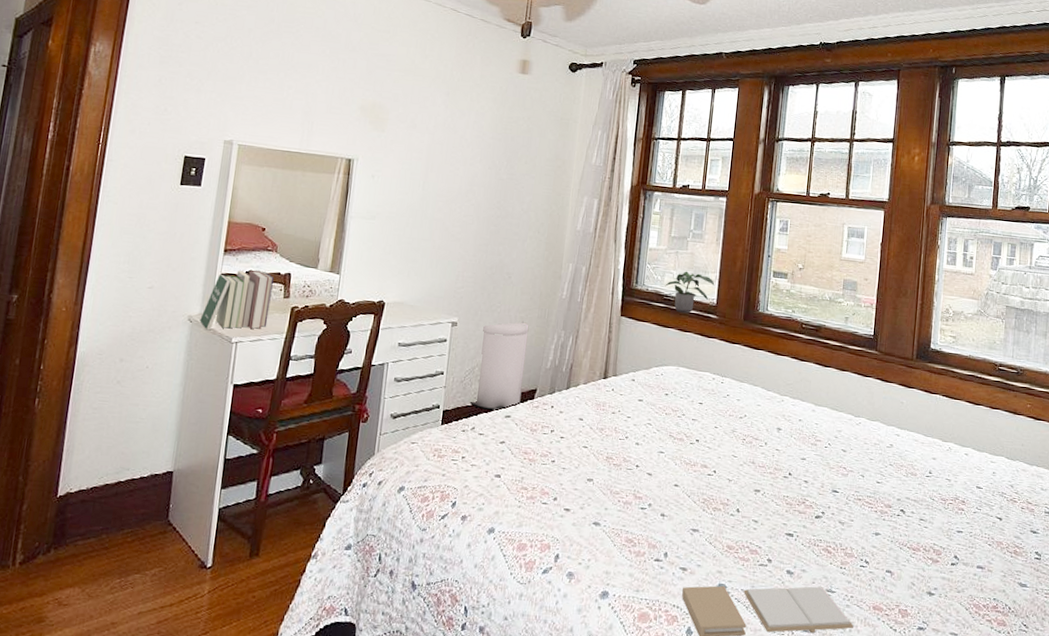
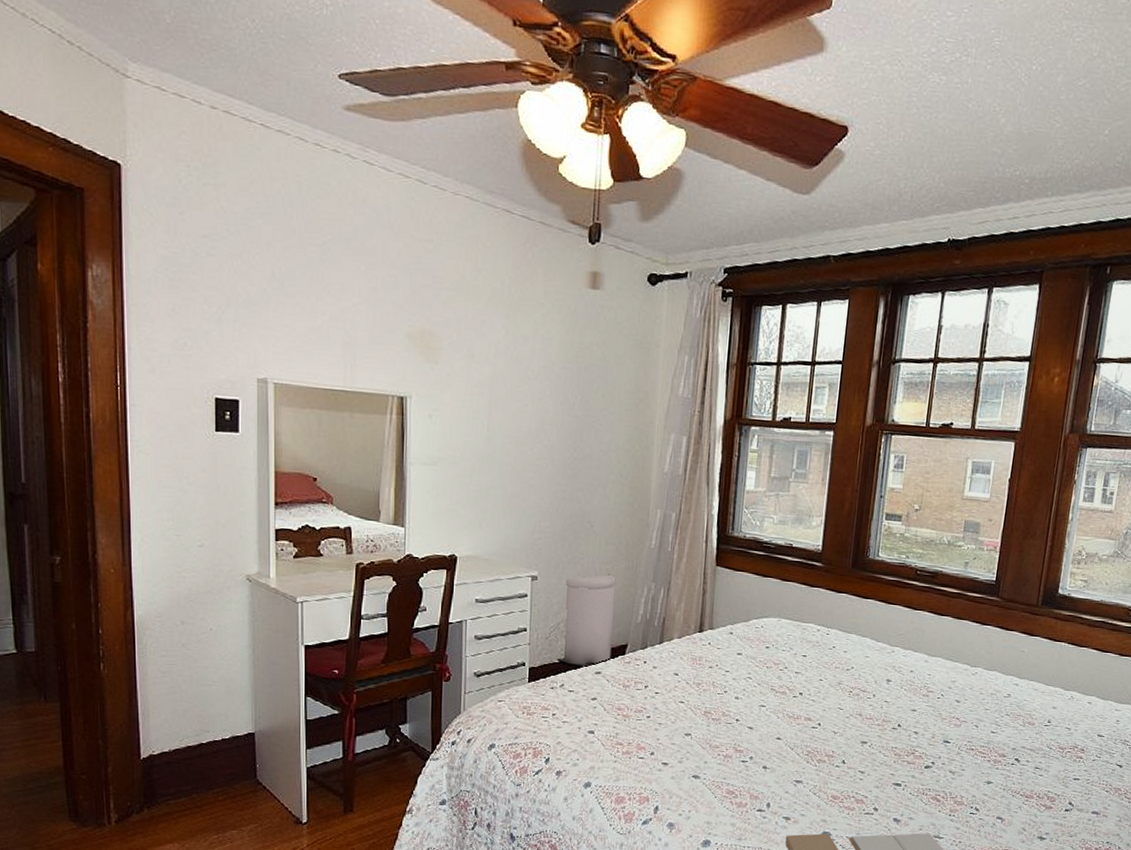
books: present [199,269,274,331] -> none [259,524,333,590]
potted plant: present [665,271,715,314] -> none [764,515,820,562]

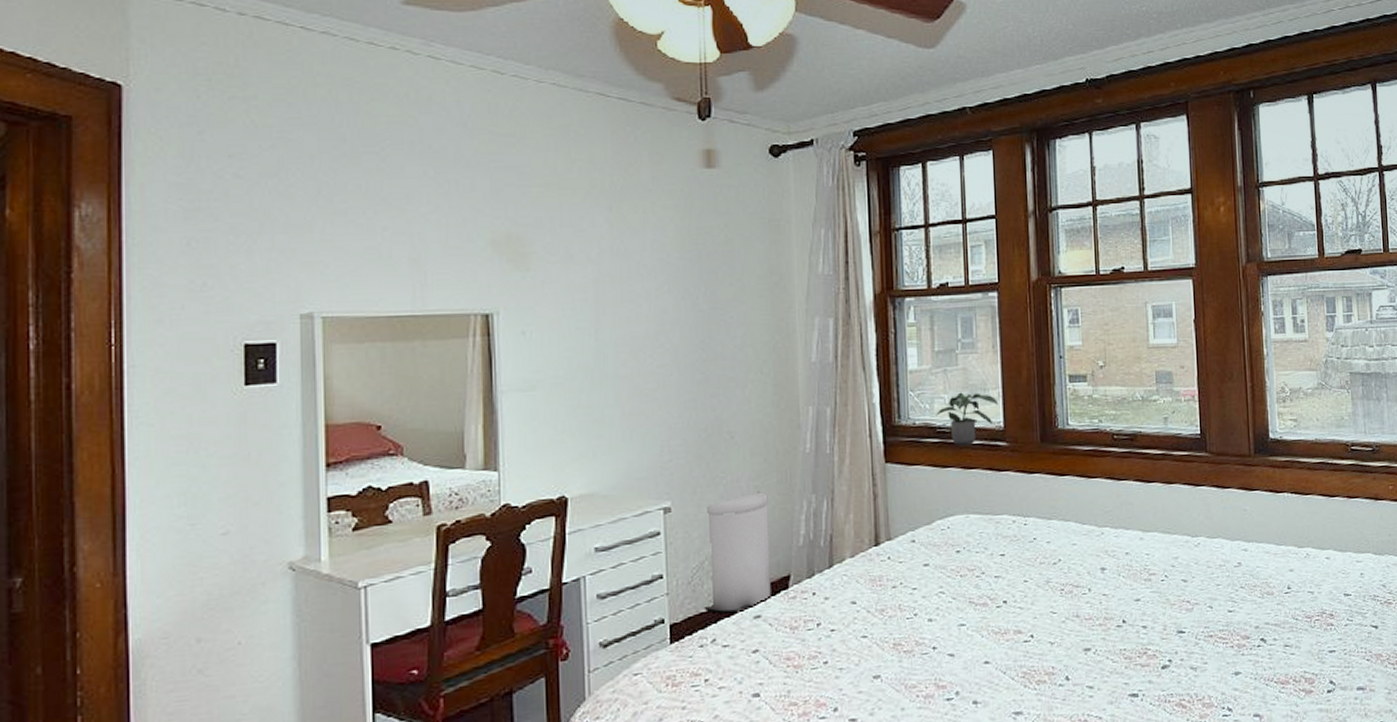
potted plant: none [764,515,820,562] -> present [936,392,999,446]

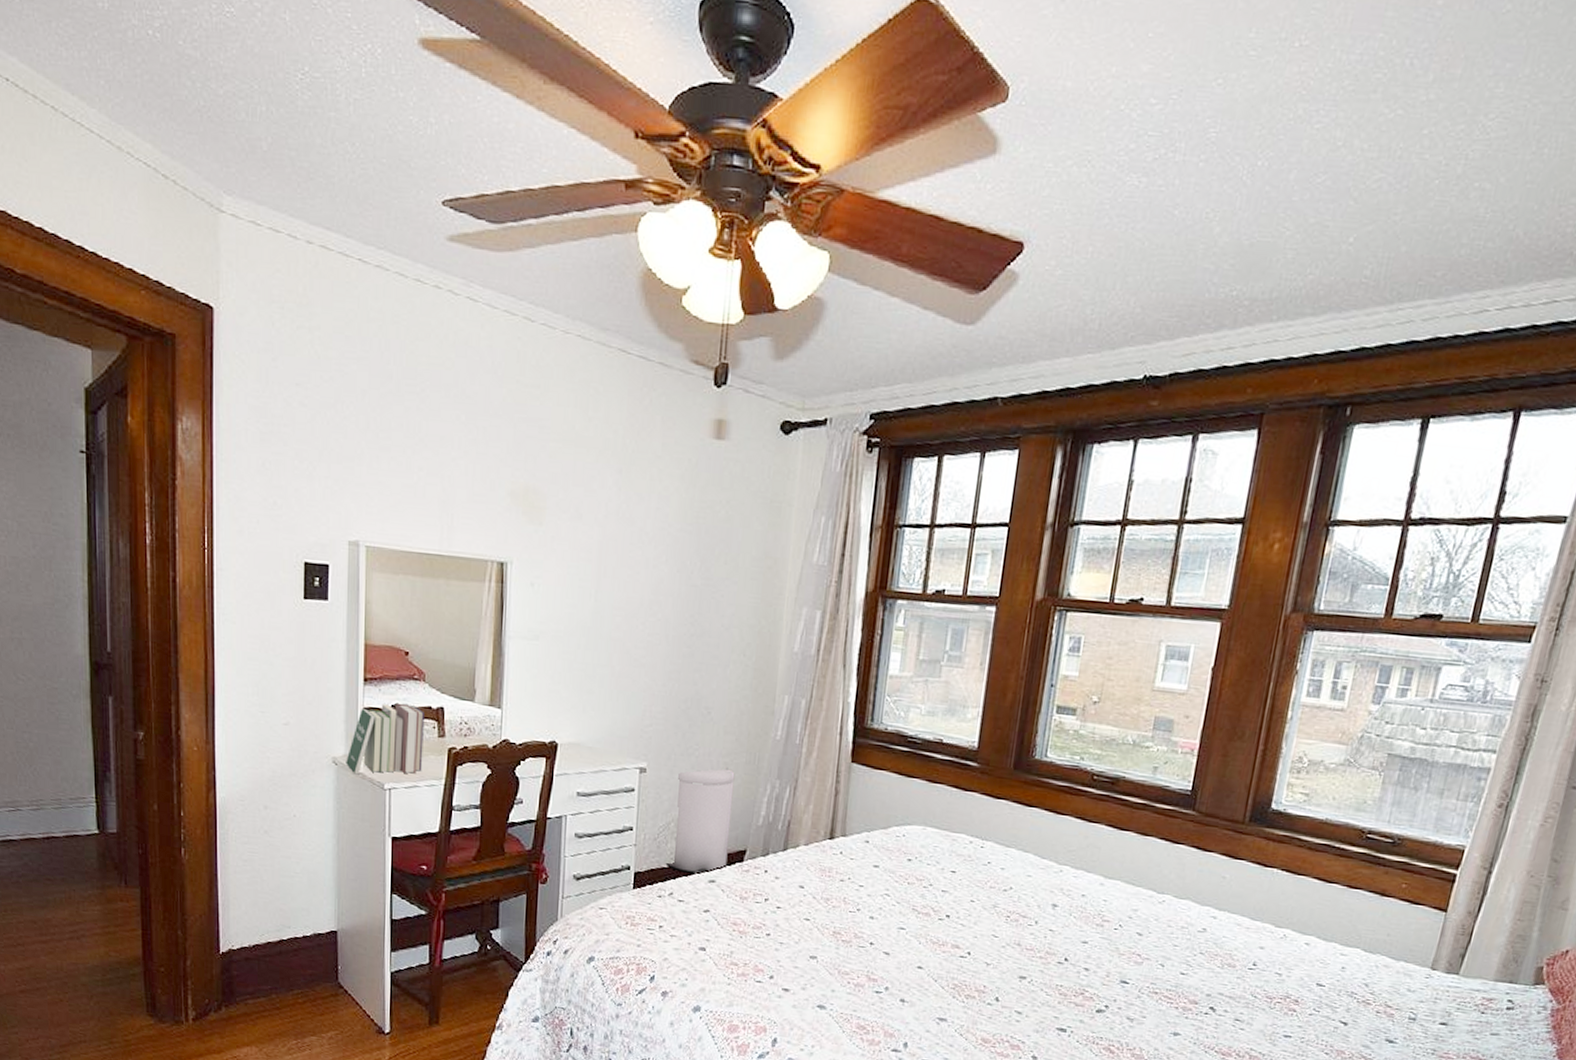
books: none [306,484,406,578] -> present [346,703,424,775]
potted plant: present [936,392,999,446] -> none [909,705,977,760]

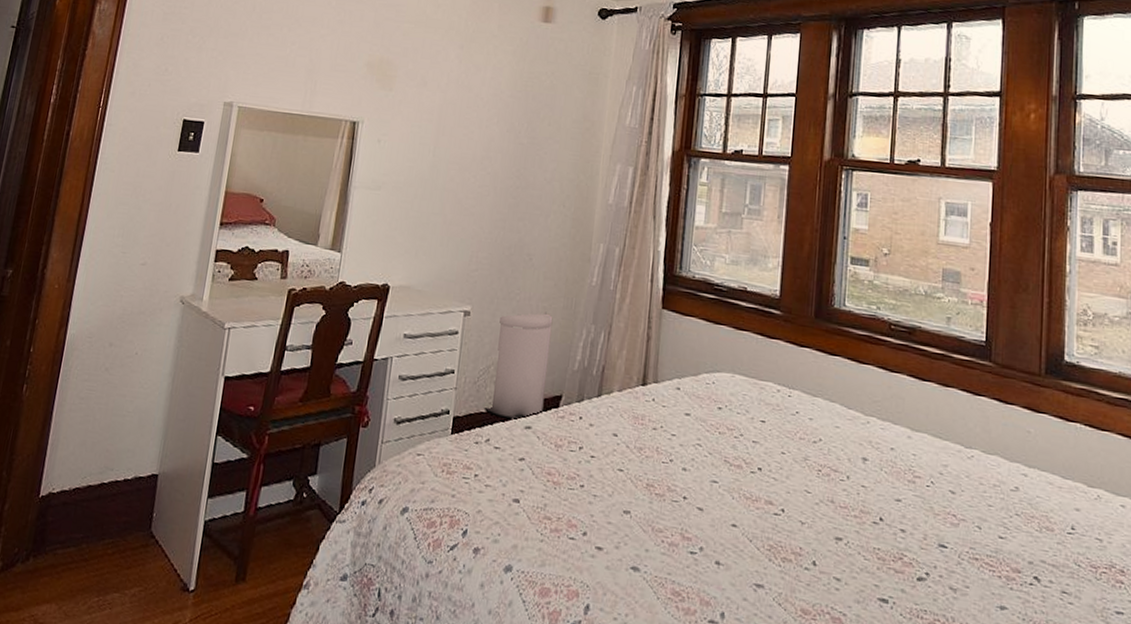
books: present [346,703,424,775] -> none [192,246,271,314]

